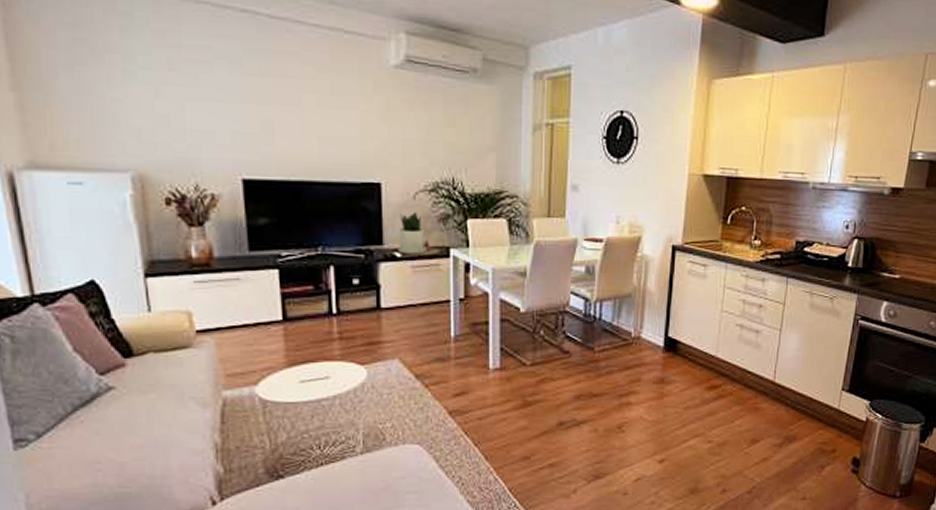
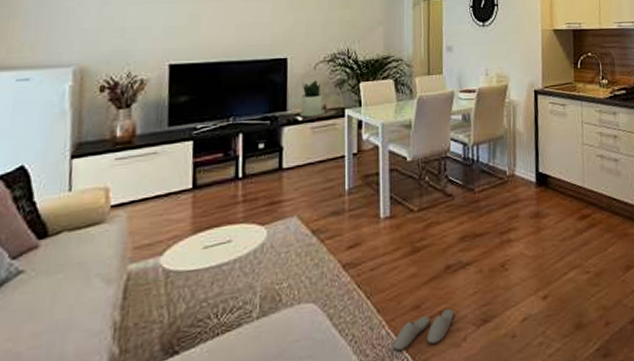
slippers: none [500,463,564,496] -> present [392,309,454,352]

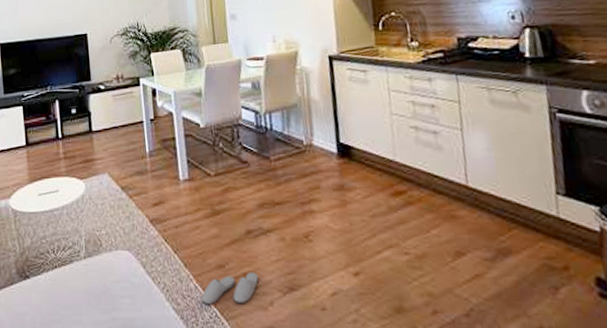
planter: present [299,80,326,117] -> none [101,52,123,86]

